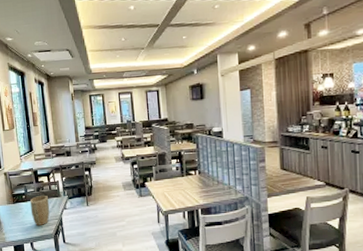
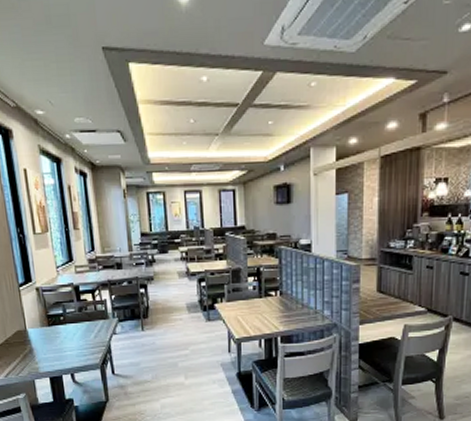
plant pot: present [29,195,50,225] -> none [69,316,96,353]

